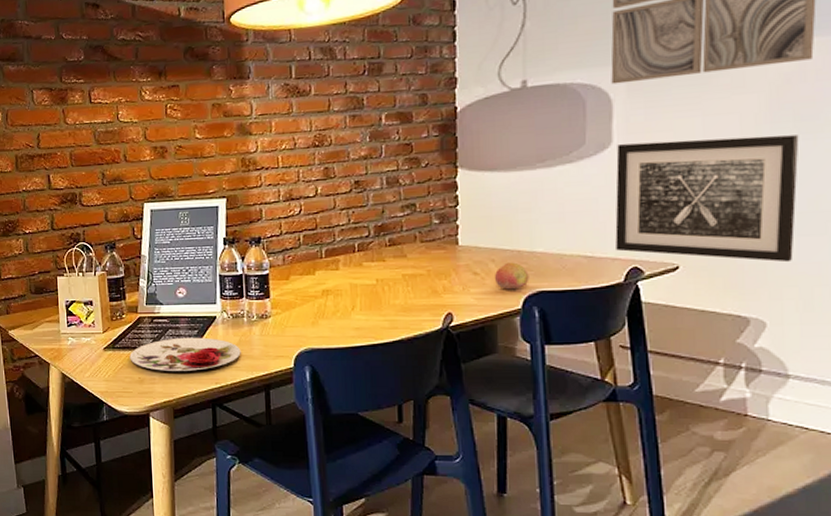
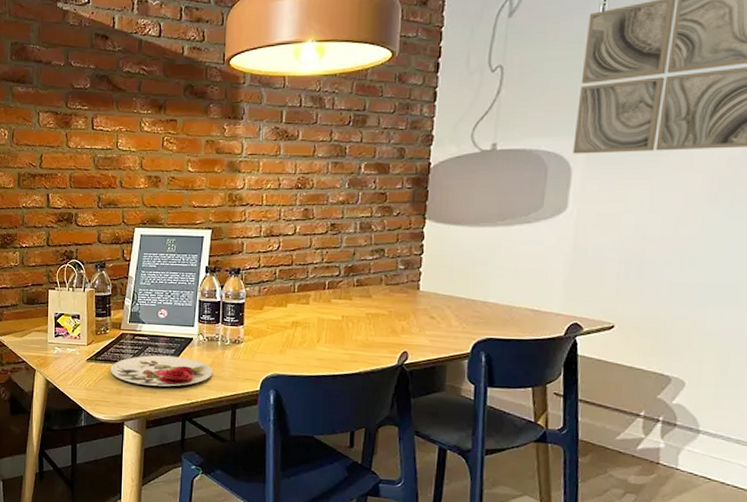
fruit: present [495,262,529,290] -> none [449,310,480,335]
wall art: present [615,135,799,263] -> none [560,210,734,330]

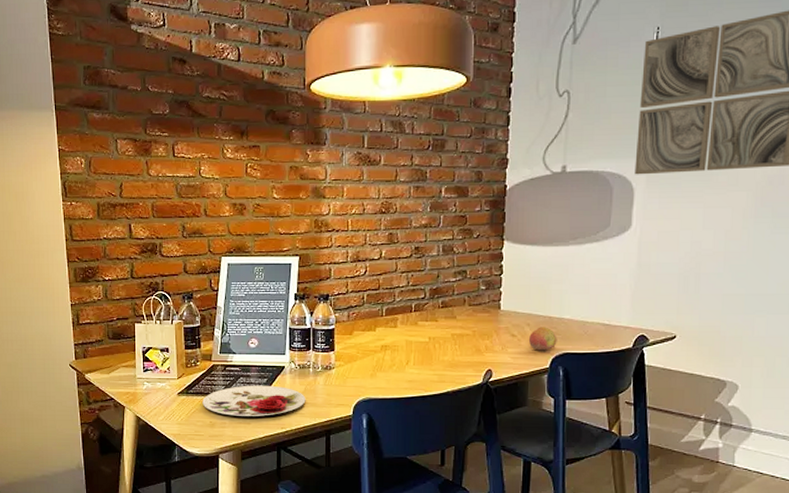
fruit: none [449,310,480,335] -> present [529,327,557,351]

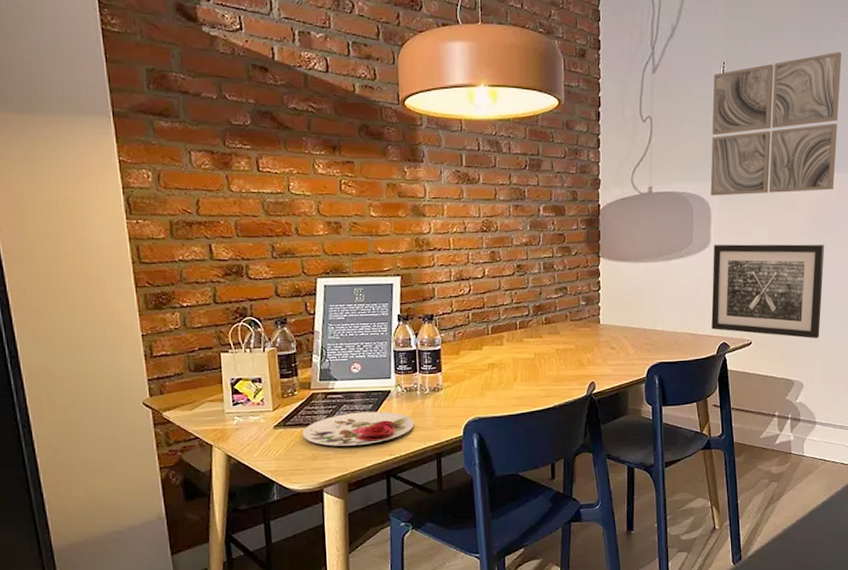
fruit: present [529,327,557,351] -> none [627,338,652,362]
wall art: none [628,227,775,336] -> present [711,244,825,339]

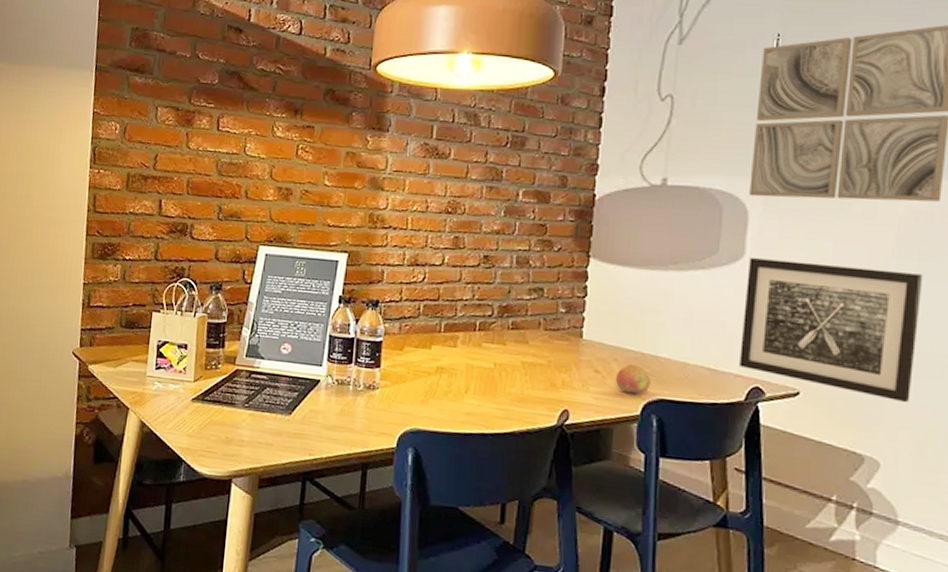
plate: present [302,411,415,446] -> none [219,398,342,438]
fruit: none [627,338,652,362] -> present [616,364,651,394]

